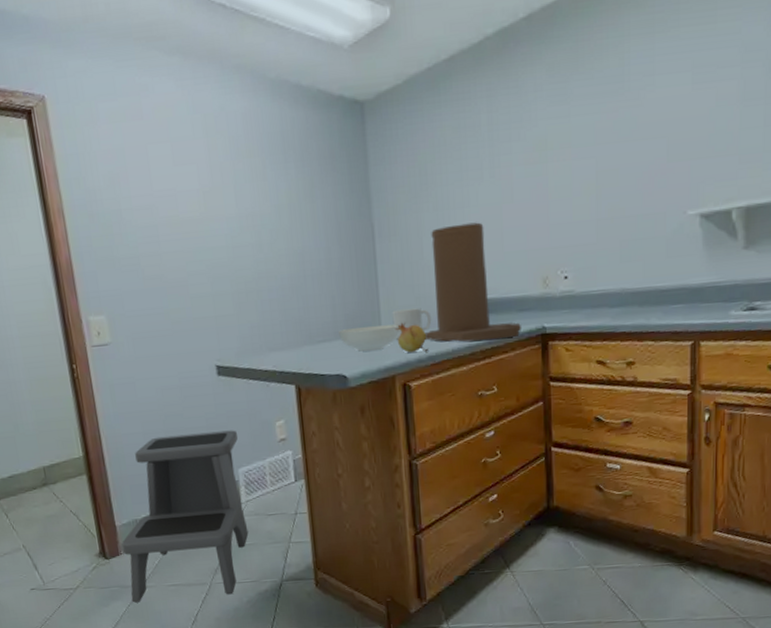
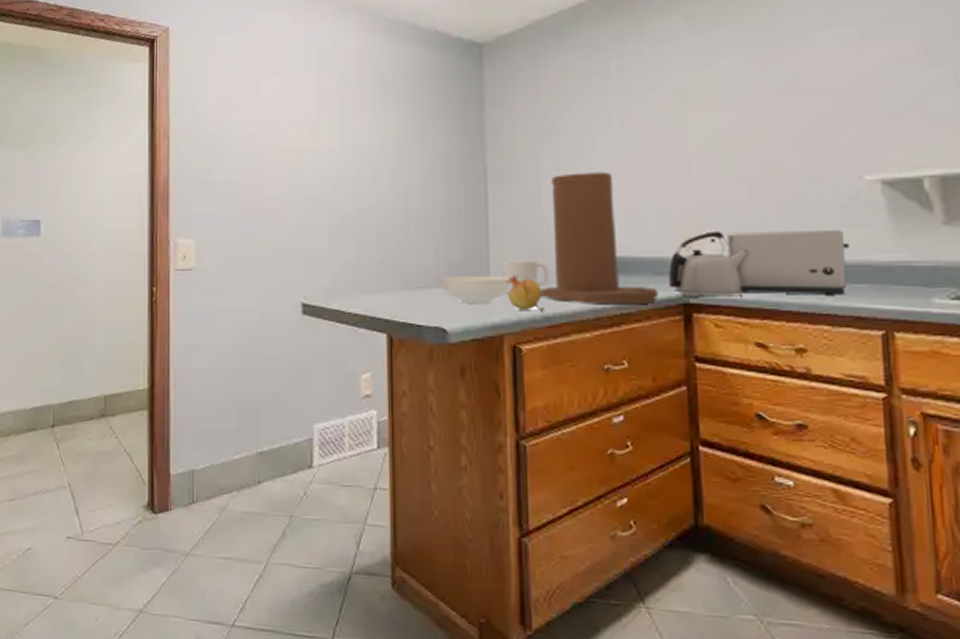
step stool: present [121,430,249,603] -> none [173,376,318,581]
kettle: none [529,268,593,328] -> present [668,230,747,297]
toaster: none [577,260,672,321] -> present [726,230,849,295]

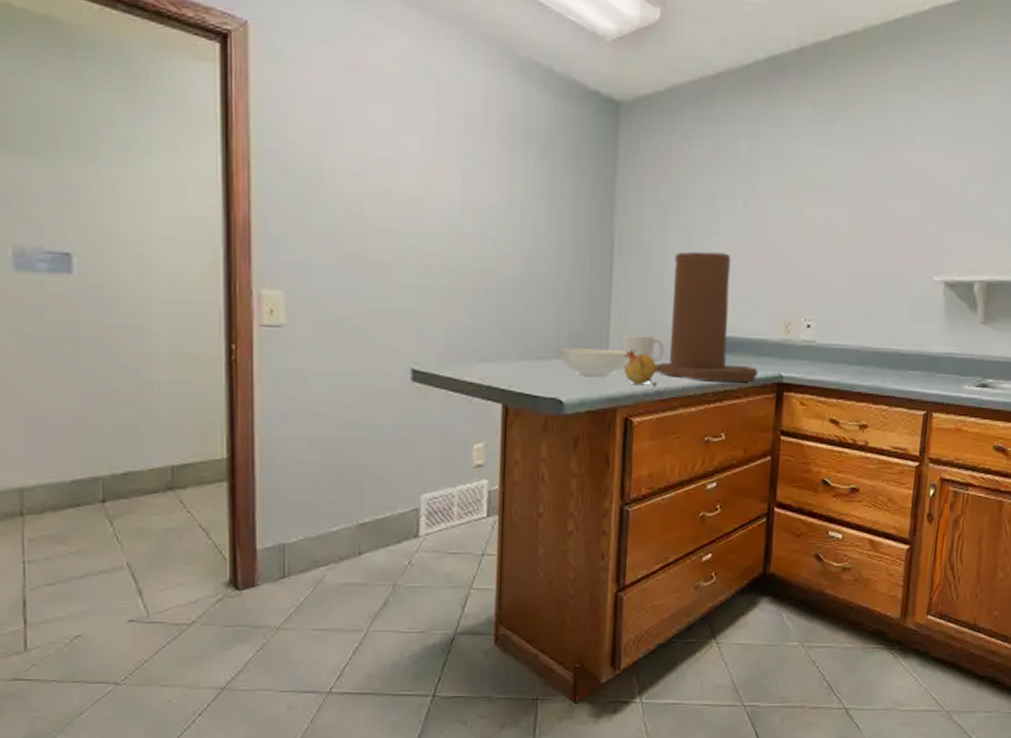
kettle: present [668,230,747,297] -> none [767,317,834,379]
toaster: present [726,230,849,295] -> none [818,319,912,380]

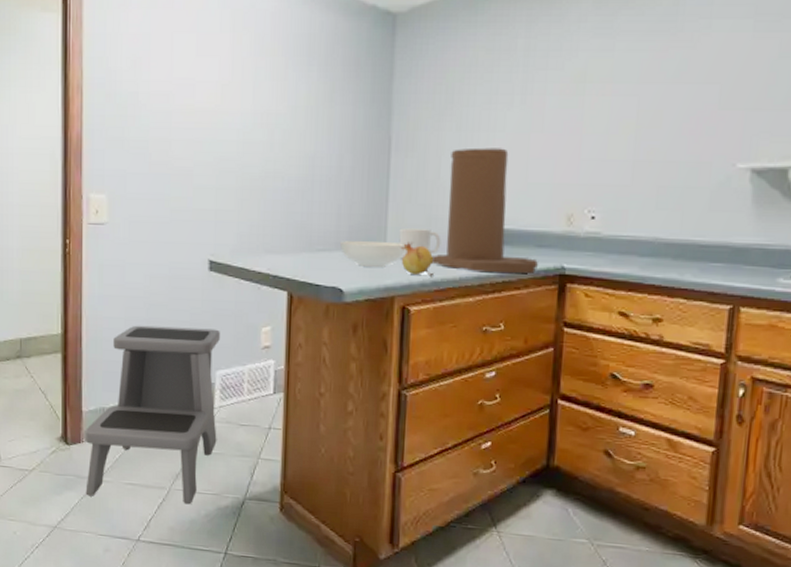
step stool: none [260,445,425,648] -> present [85,325,220,505]

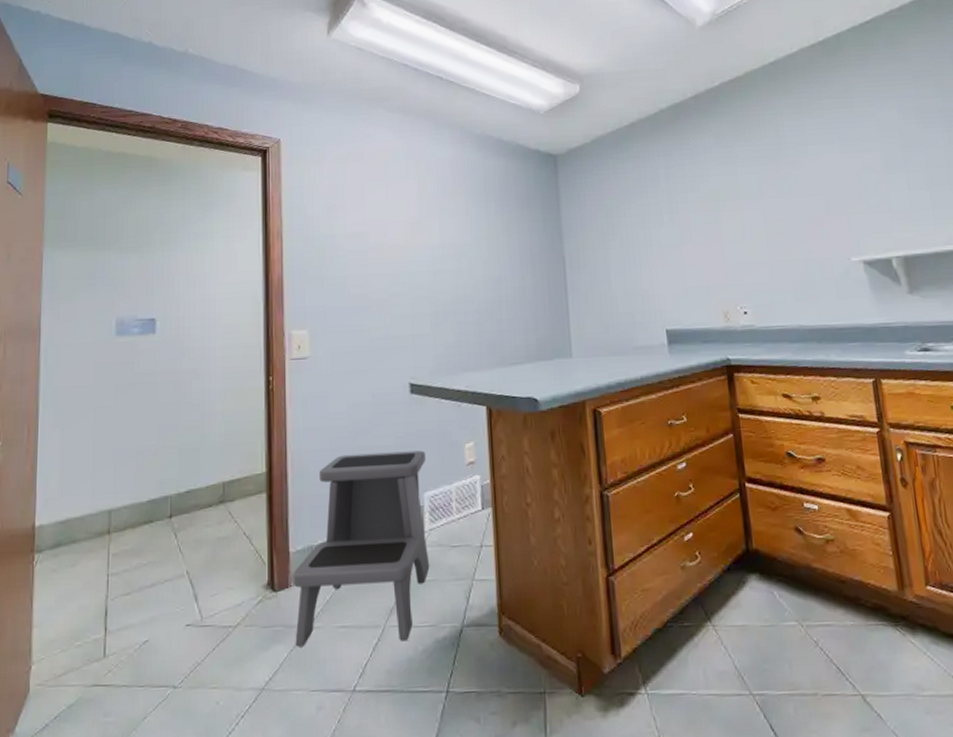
bowl: present [339,240,406,267] -> none [529,350,590,375]
mug: present [399,228,441,259] -> none [582,335,620,365]
fruit: present [400,242,433,277] -> none [584,348,617,379]
paper towel: present [431,147,539,274] -> none [613,259,708,371]

